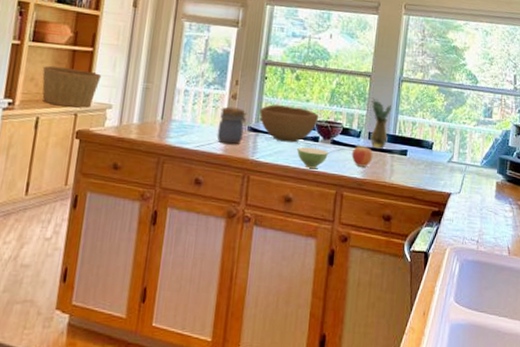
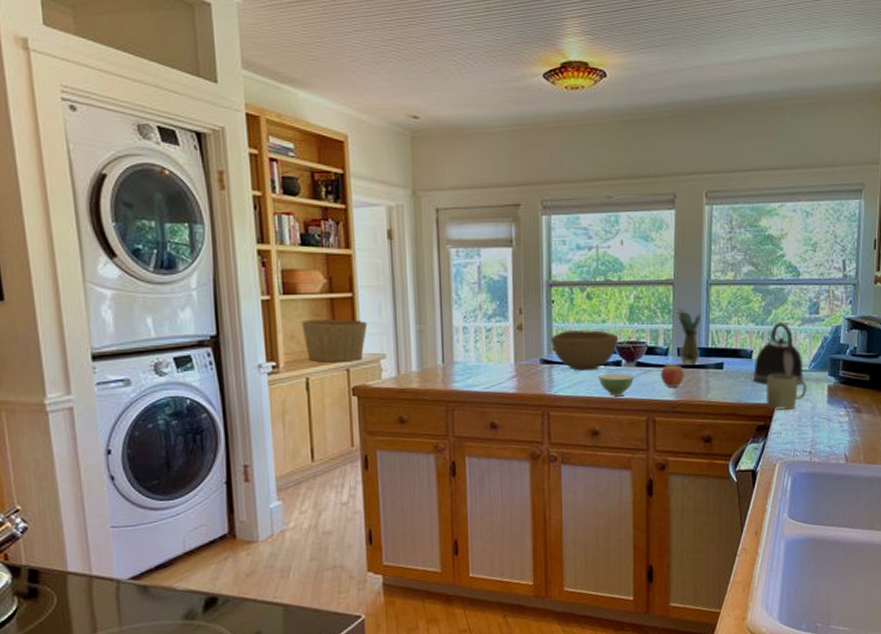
jar: present [217,106,248,144] -> none [506,339,538,380]
kettle: none [431,120,476,176] -> present [752,321,803,384]
mug: none [441,166,479,201] -> present [765,374,807,411]

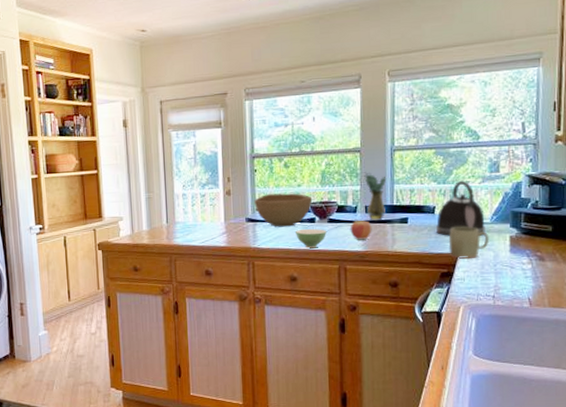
basket: present [302,319,368,363] -> none [61,191,109,225]

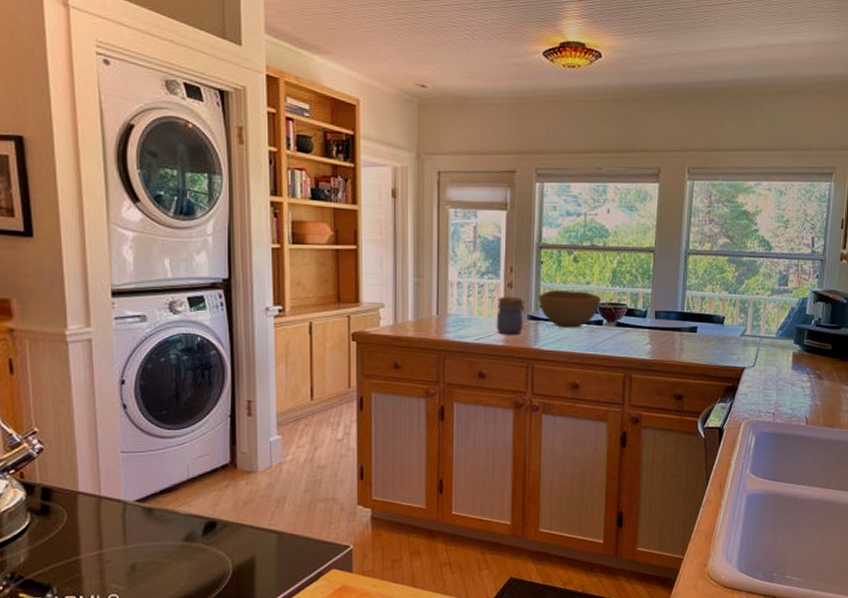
jar: none [218,202,244,236] -> present [496,296,526,334]
bowl: present [294,228,328,249] -> none [580,331,615,354]
fruit: present [350,219,372,240] -> none [638,324,661,348]
vase: present [364,172,387,221] -> none [656,274,679,328]
kettle: present [435,180,485,236] -> none [723,291,771,349]
mug: present [448,226,489,260] -> none [735,340,774,374]

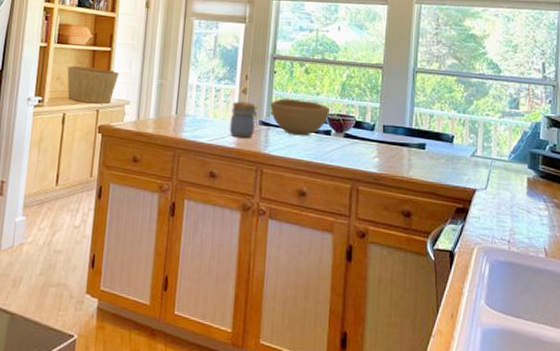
basket: none [308,269,369,309] -> present [67,66,120,105]

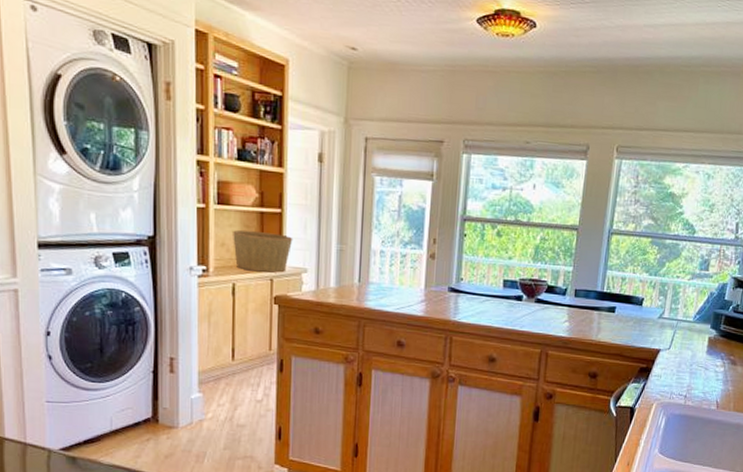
jar: present [229,101,258,138] -> none [416,267,448,305]
bowl: present [270,98,331,136] -> none [459,263,523,302]

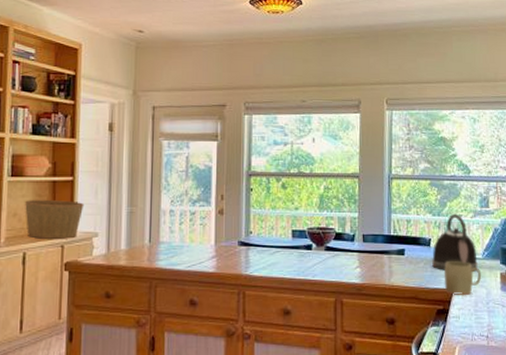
kettle: none [641,274,689,331] -> present [431,213,478,270]
mug: none [650,322,690,357] -> present [443,261,482,296]

